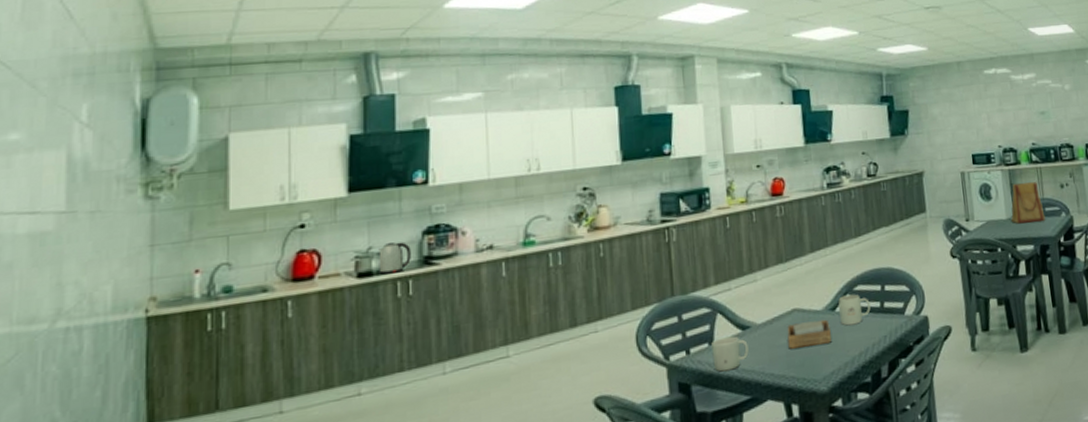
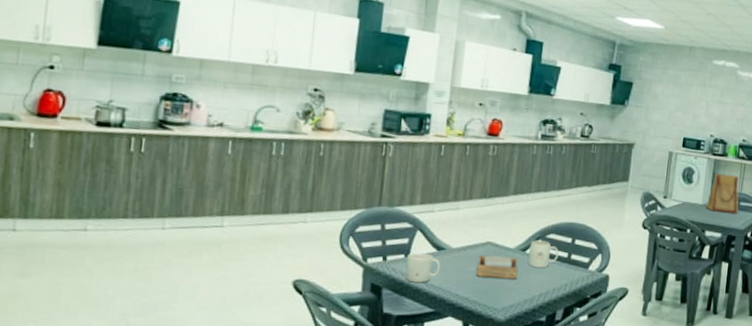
kettle: present [379,242,411,275] -> none [116,100,148,129]

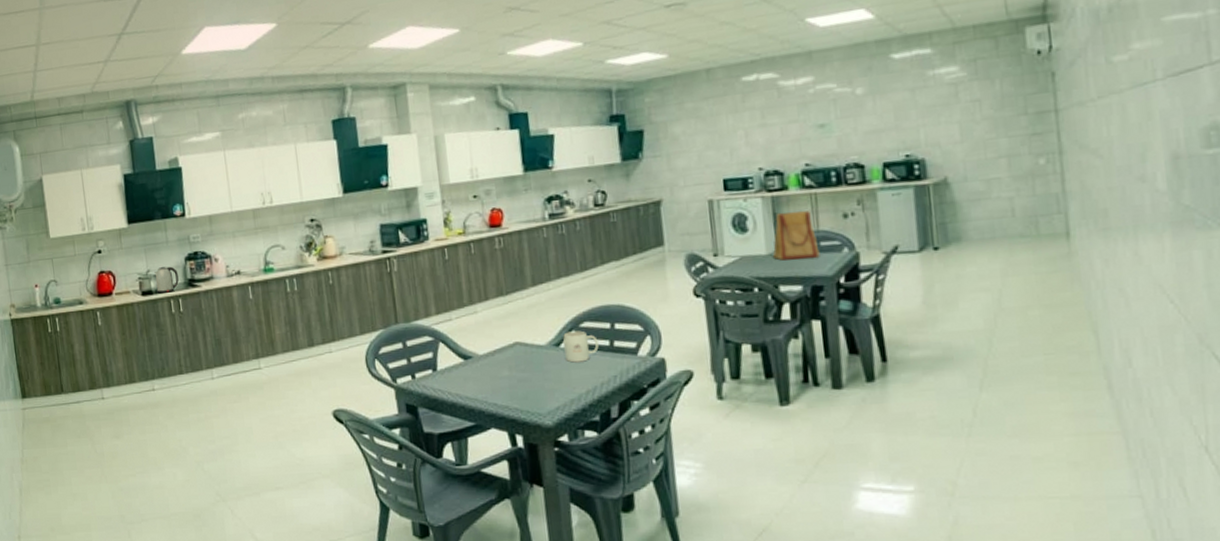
kettle: none [116,100,148,129] -> present [154,266,179,294]
mug: present [405,252,441,283] -> none [435,365,472,398]
napkin holder: present [476,255,518,280] -> none [509,354,556,382]

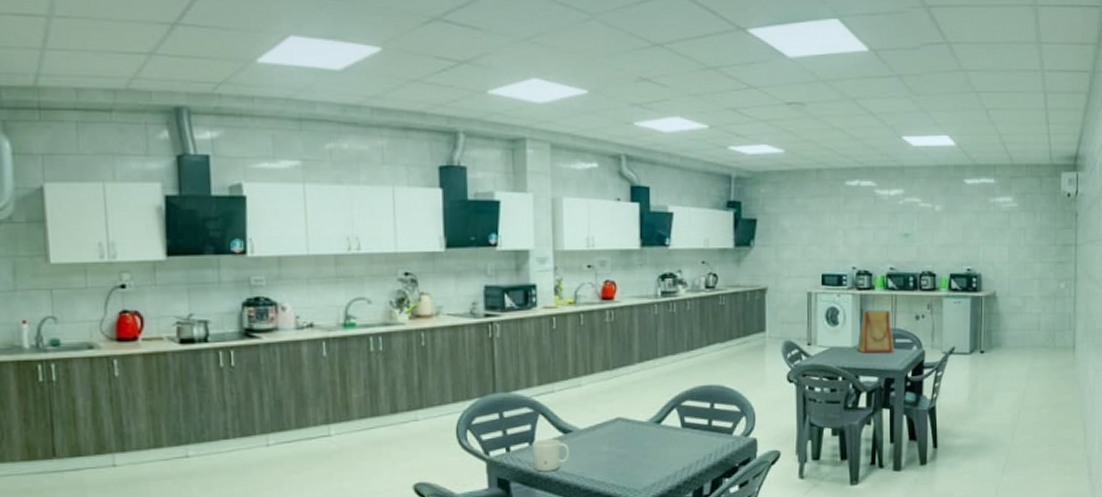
kettle: present [154,266,179,294] -> none [199,311,232,343]
mug: none [435,365,472,398] -> present [532,438,569,472]
mug: present [563,330,599,363] -> none [665,409,698,440]

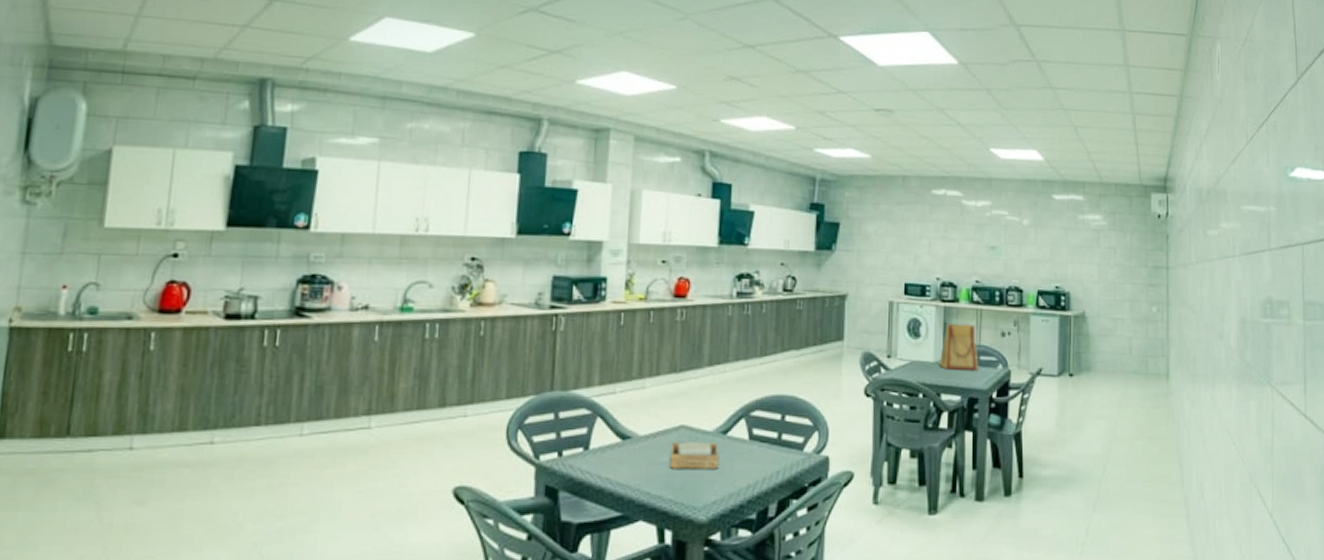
mug: present [532,438,569,472] -> none [585,444,626,481]
napkin holder: none [609,431,654,457] -> present [670,442,719,471]

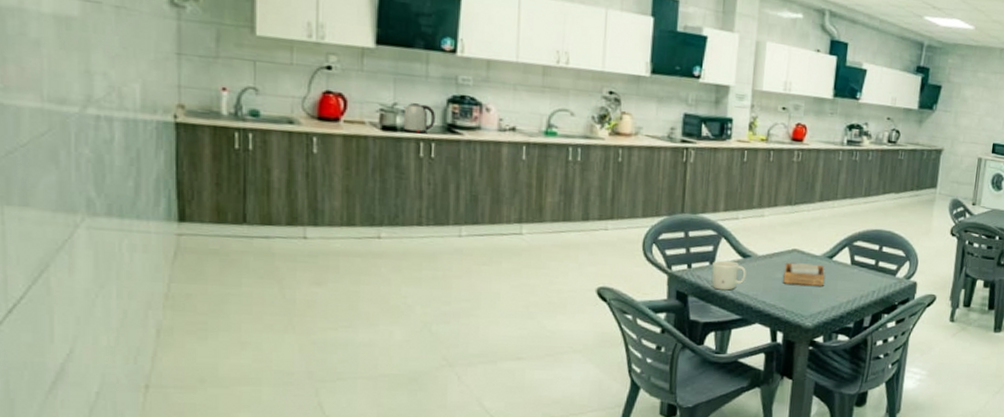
kettle: none [247,287,283,320] -> present [403,103,435,134]
mug: none [585,444,626,481] -> present [711,260,746,291]

